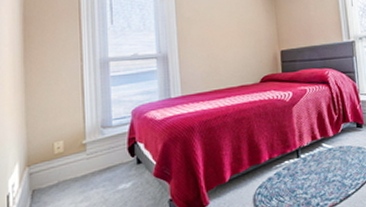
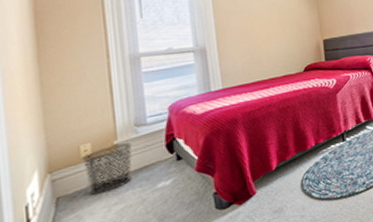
waste bin: none [55,143,98,191] -> present [82,142,132,195]

